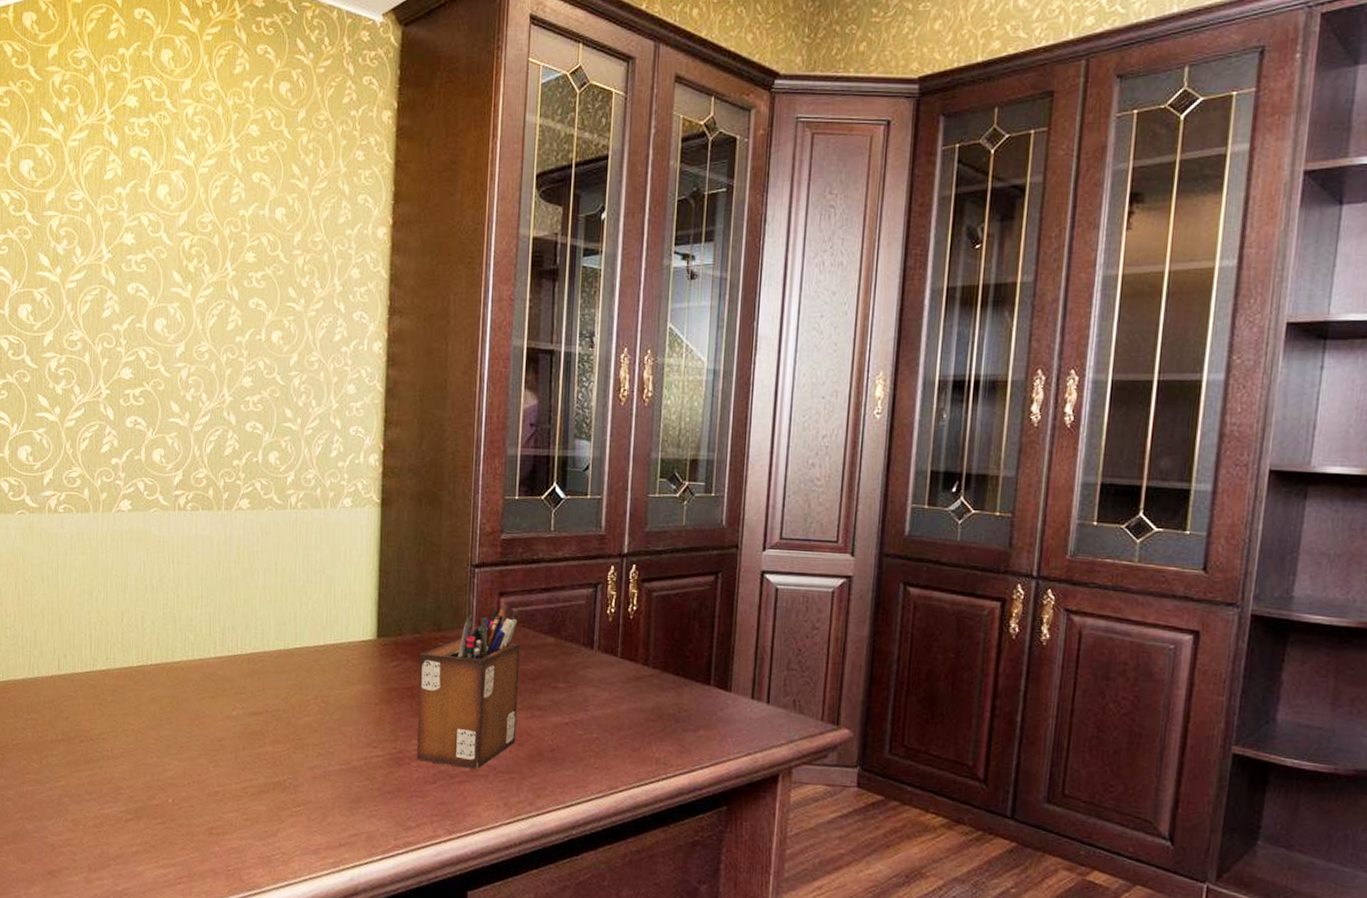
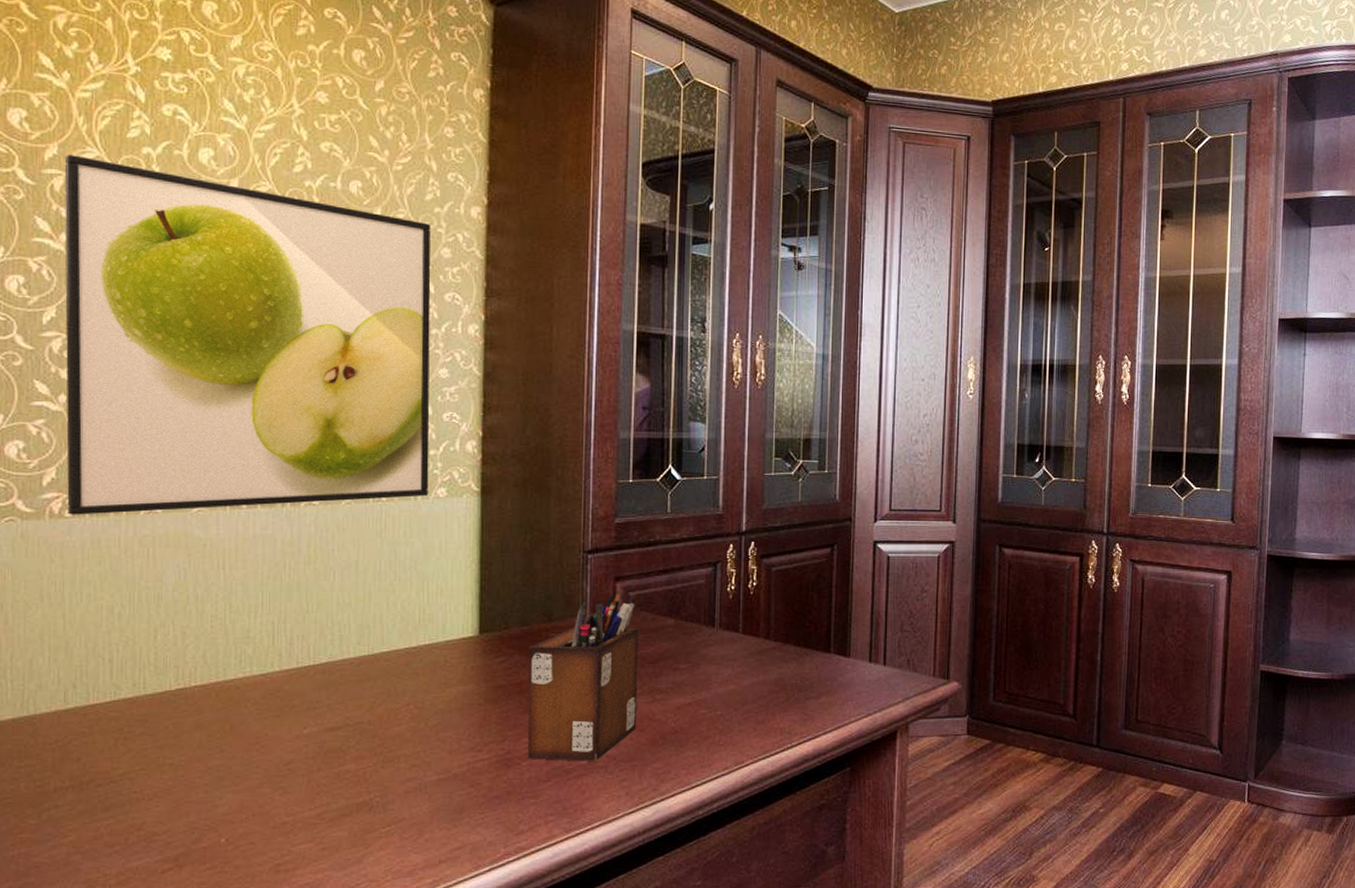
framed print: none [59,198,342,511] -> present [64,155,431,515]

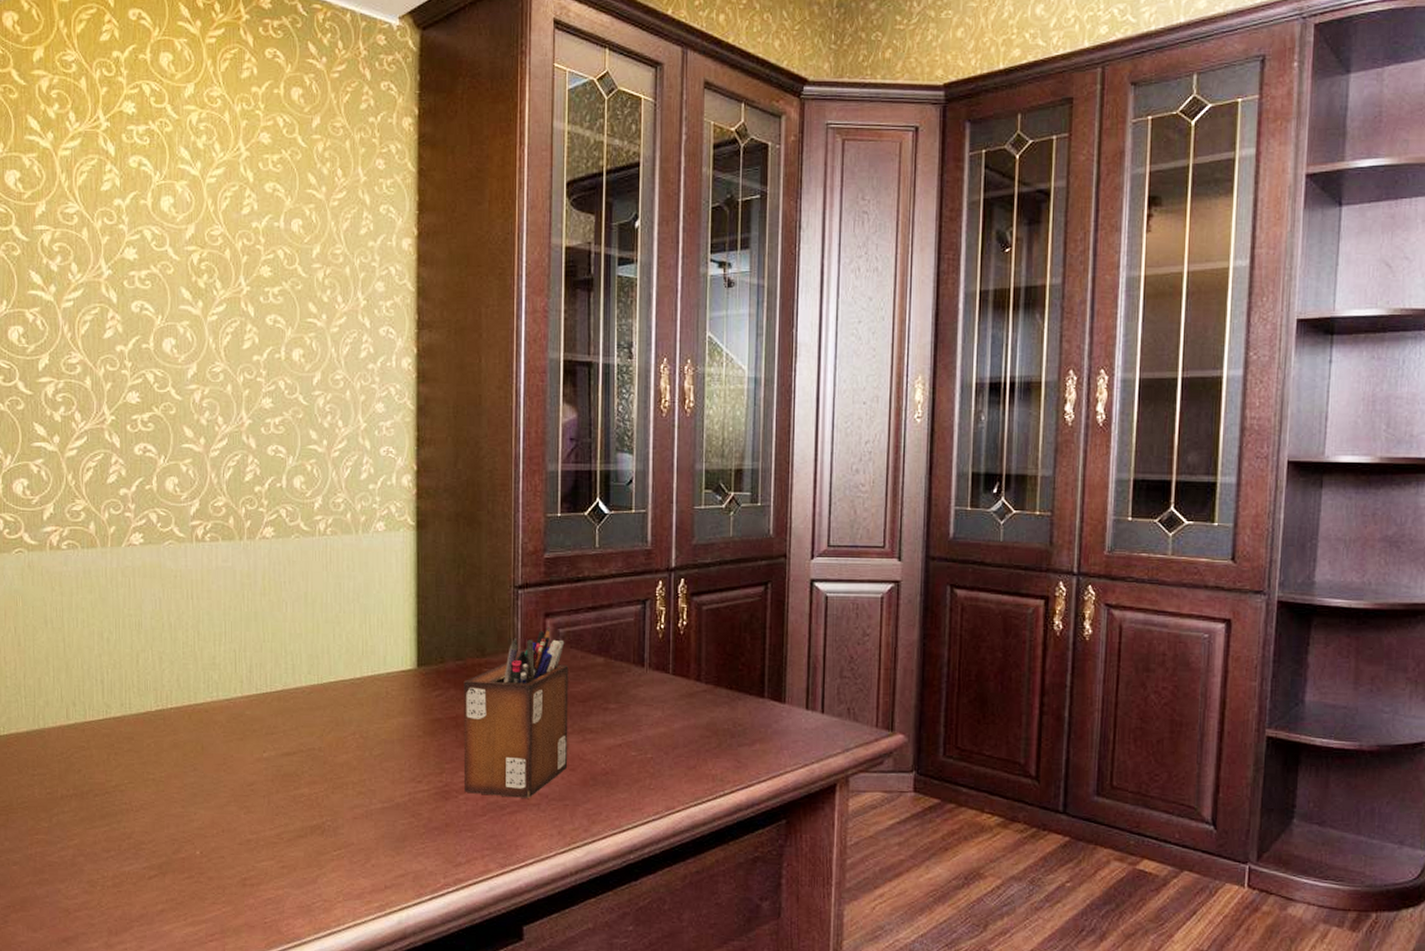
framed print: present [64,155,431,515] -> none [51,211,368,547]

